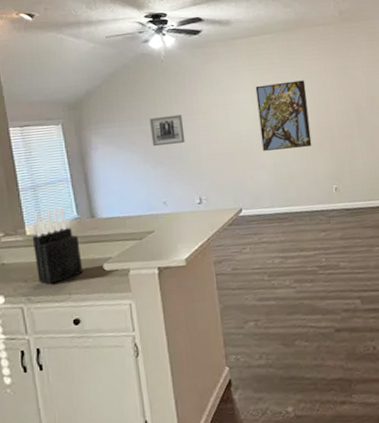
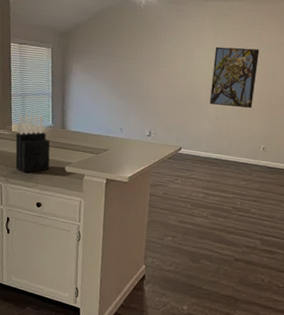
wall art: present [149,114,186,147] -> none [120,57,149,83]

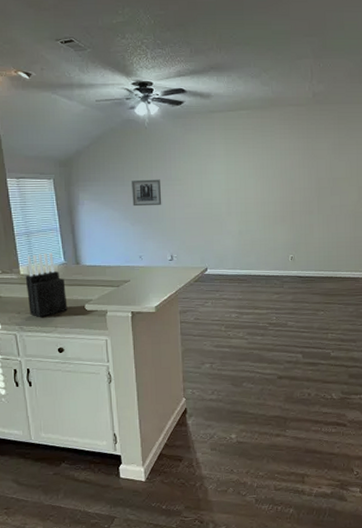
wall art: none [120,57,149,83] -> present [131,179,162,207]
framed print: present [209,46,260,109] -> none [228,157,275,219]

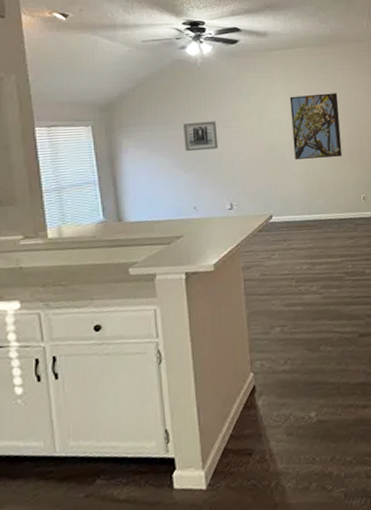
knife block: present [25,252,68,318] -> none [54,209,107,290]
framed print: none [228,157,275,219] -> present [289,93,343,159]

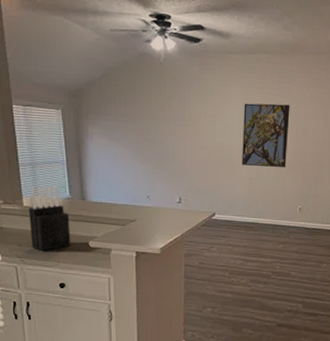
knife block: none [54,209,107,290] -> present [28,185,71,252]
wall art: present [182,121,219,152] -> none [142,117,174,146]

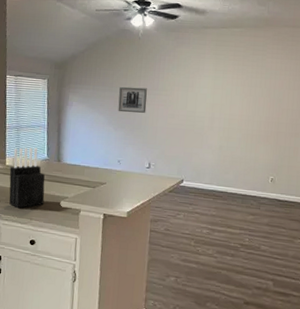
wall art: none [142,117,174,146] -> present [118,86,147,113]
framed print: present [242,103,290,168] -> none [212,74,264,138]

